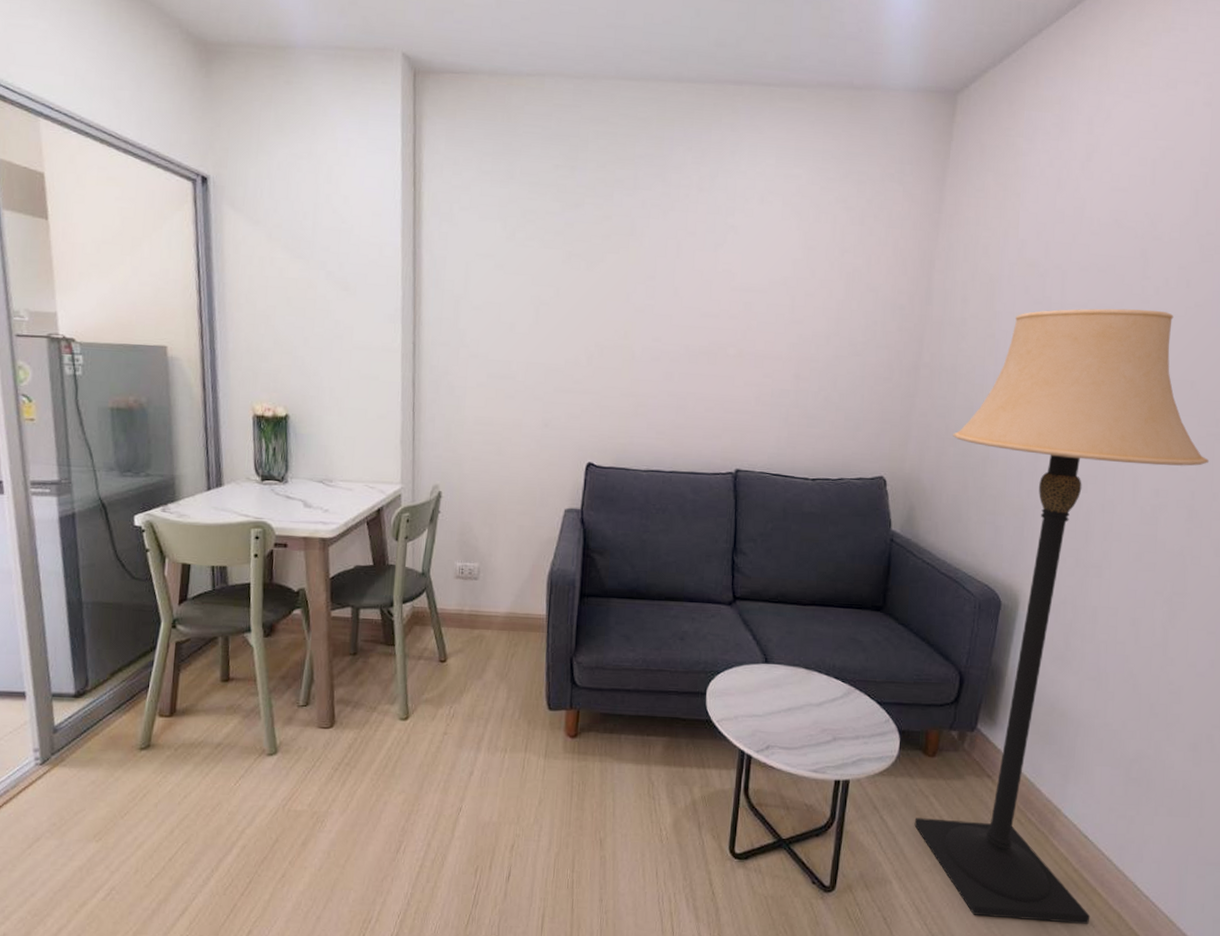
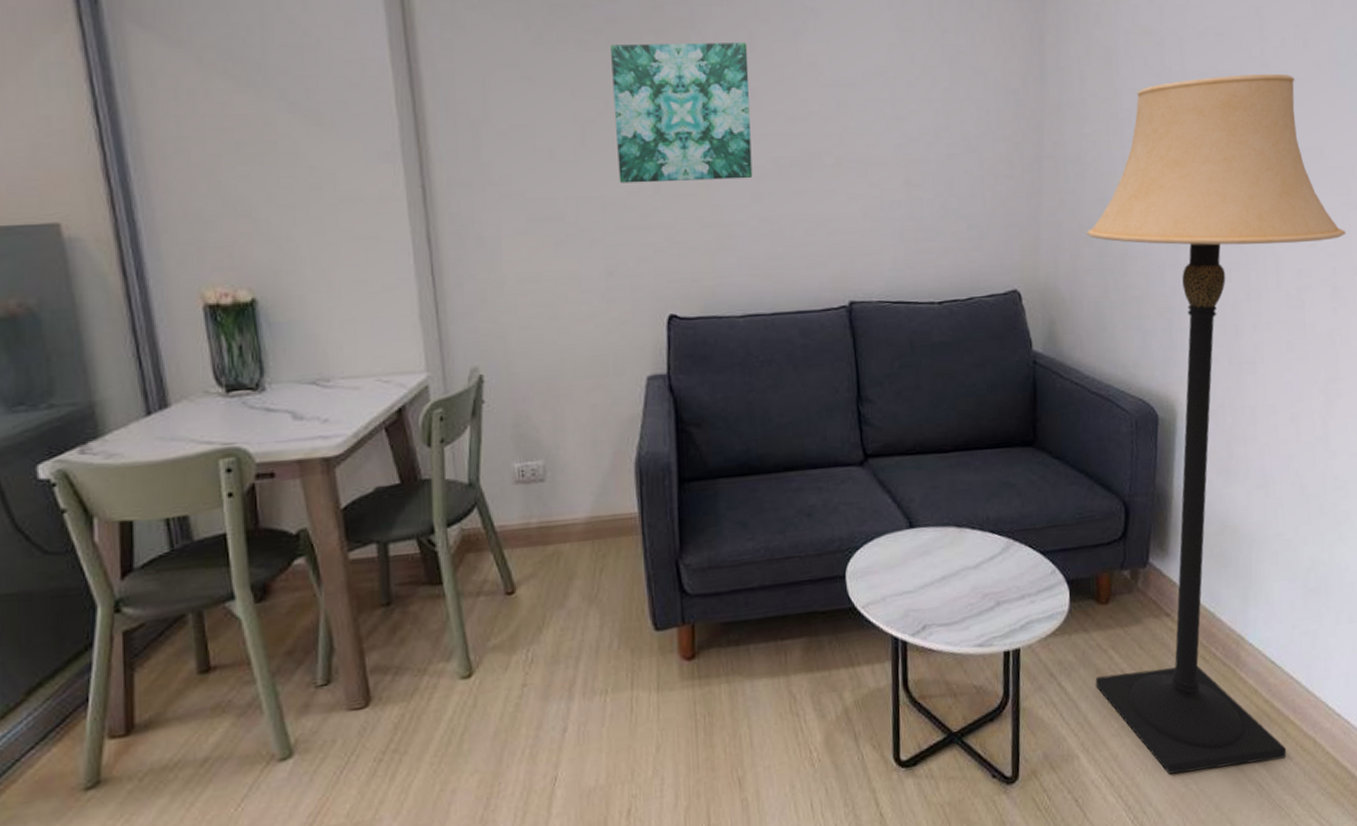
wall art: none [561,244,675,361] -> present [611,41,753,183]

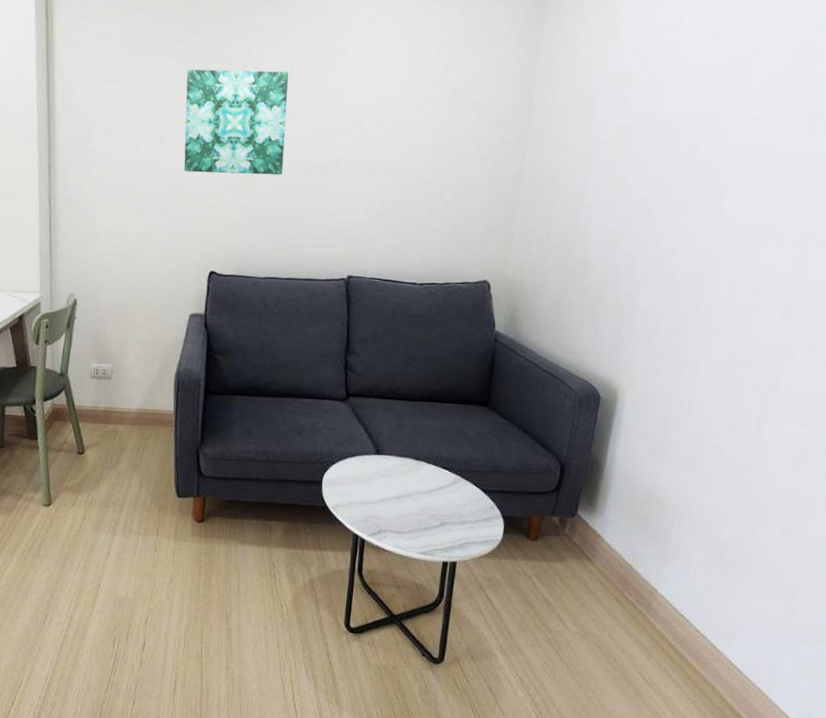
lamp: present [1086,73,1347,775] -> none [518,117,804,696]

